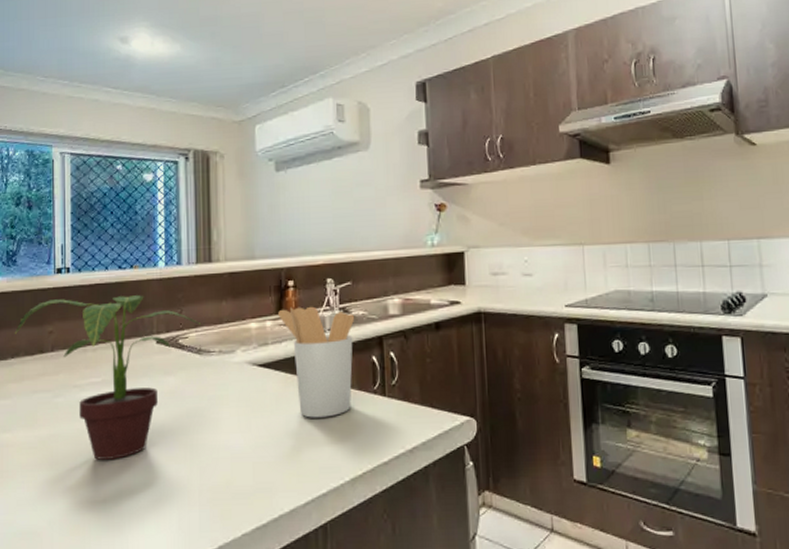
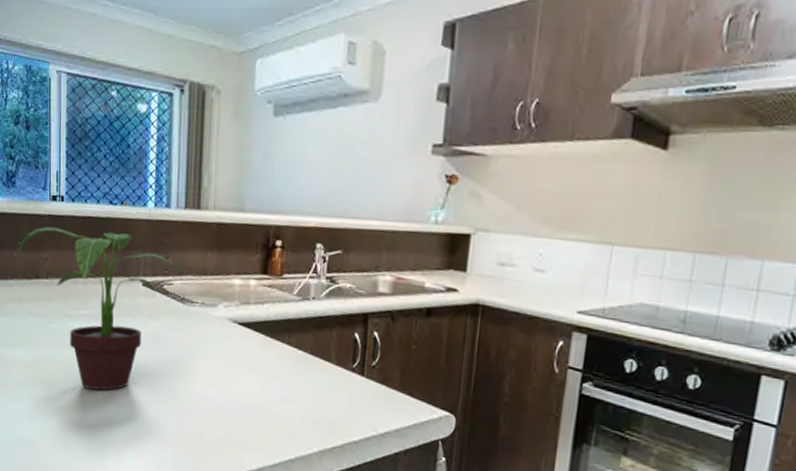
utensil holder: present [278,306,355,418] -> none [263,268,342,387]

